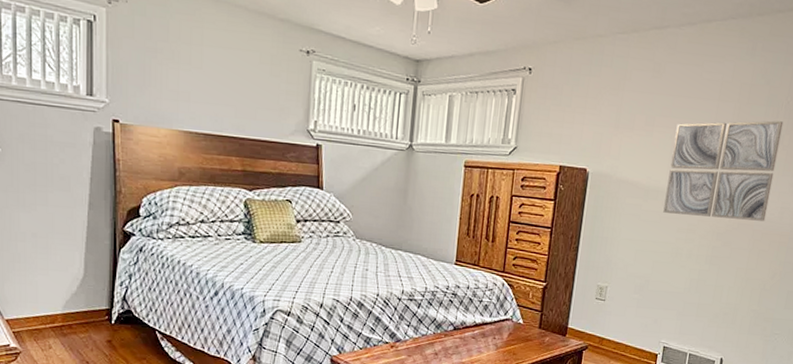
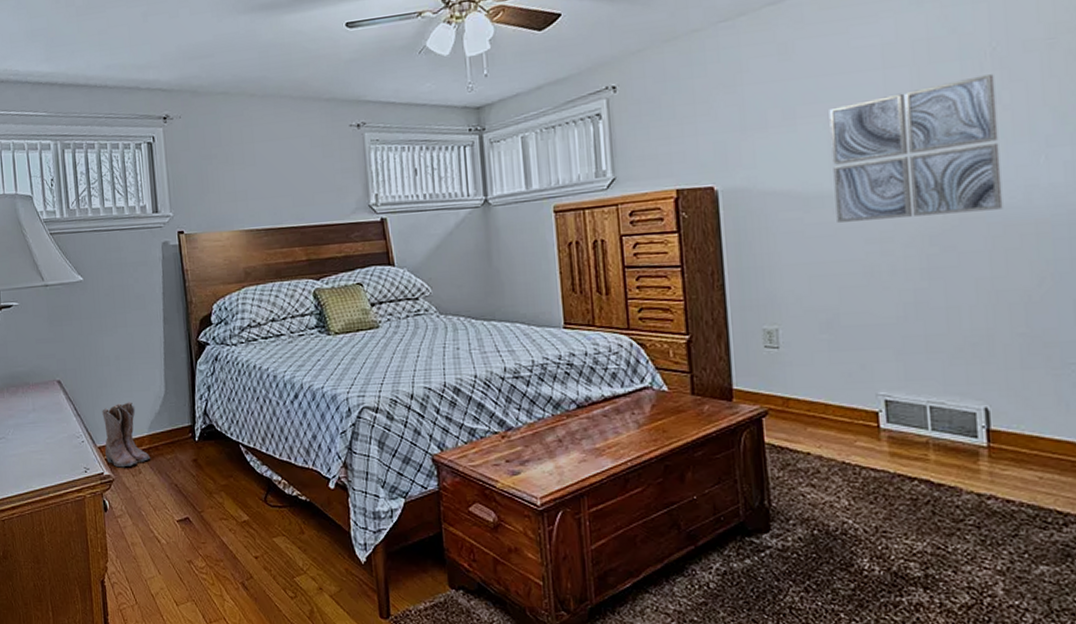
boots: none [13,279,63,342] -> present [102,402,151,468]

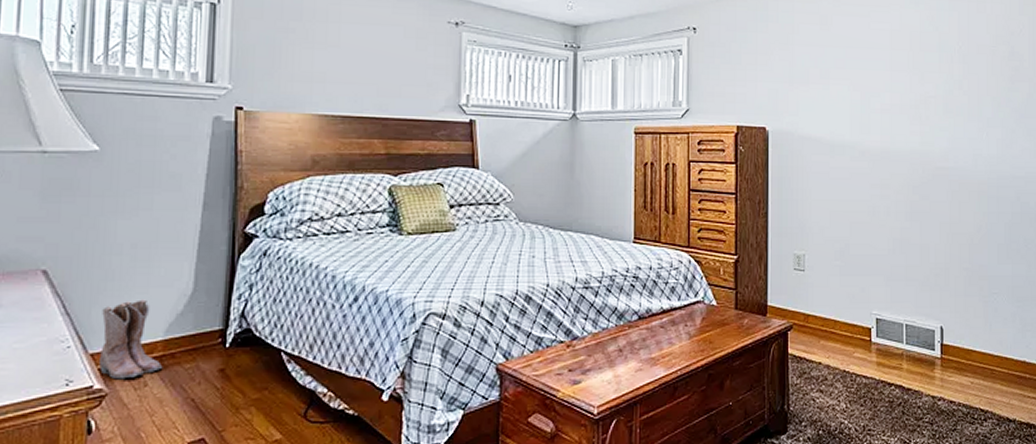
wall art: present [829,74,1003,222] -> none [852,66,960,170]

